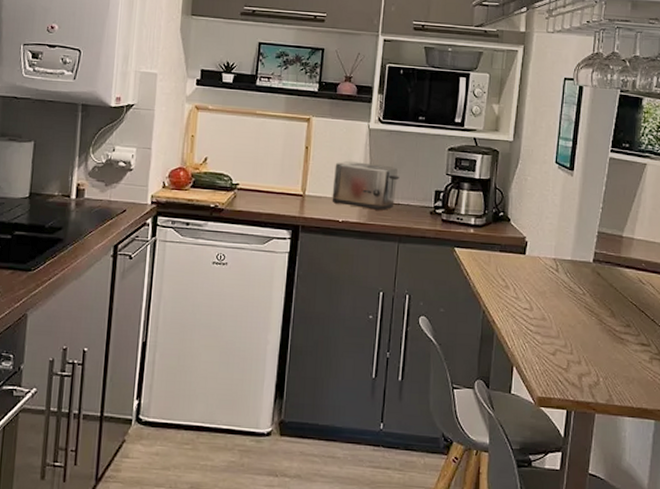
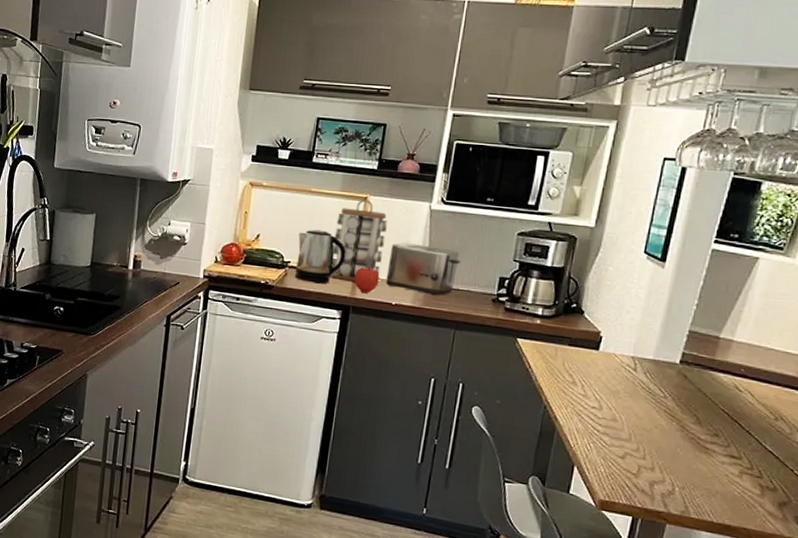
kettle: none [243,151,293,205] -> present [294,229,347,284]
spice rack: none [279,120,330,202] -> present [331,199,387,282]
fruit: none [301,185,326,211] -> present [354,265,380,293]

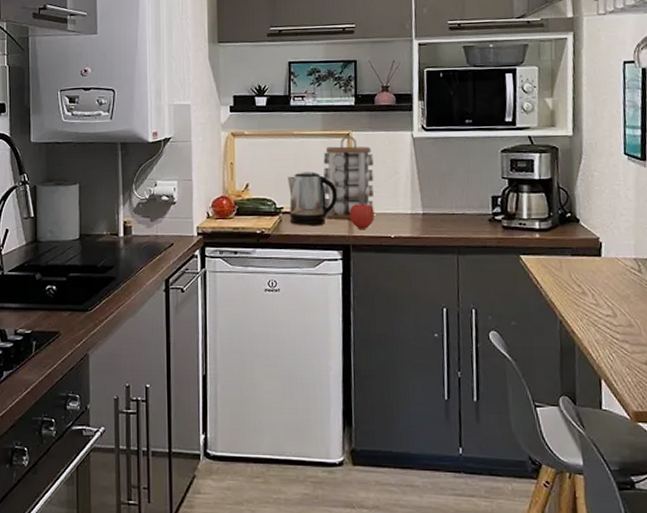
toaster: present [385,242,461,296] -> none [380,173,451,223]

